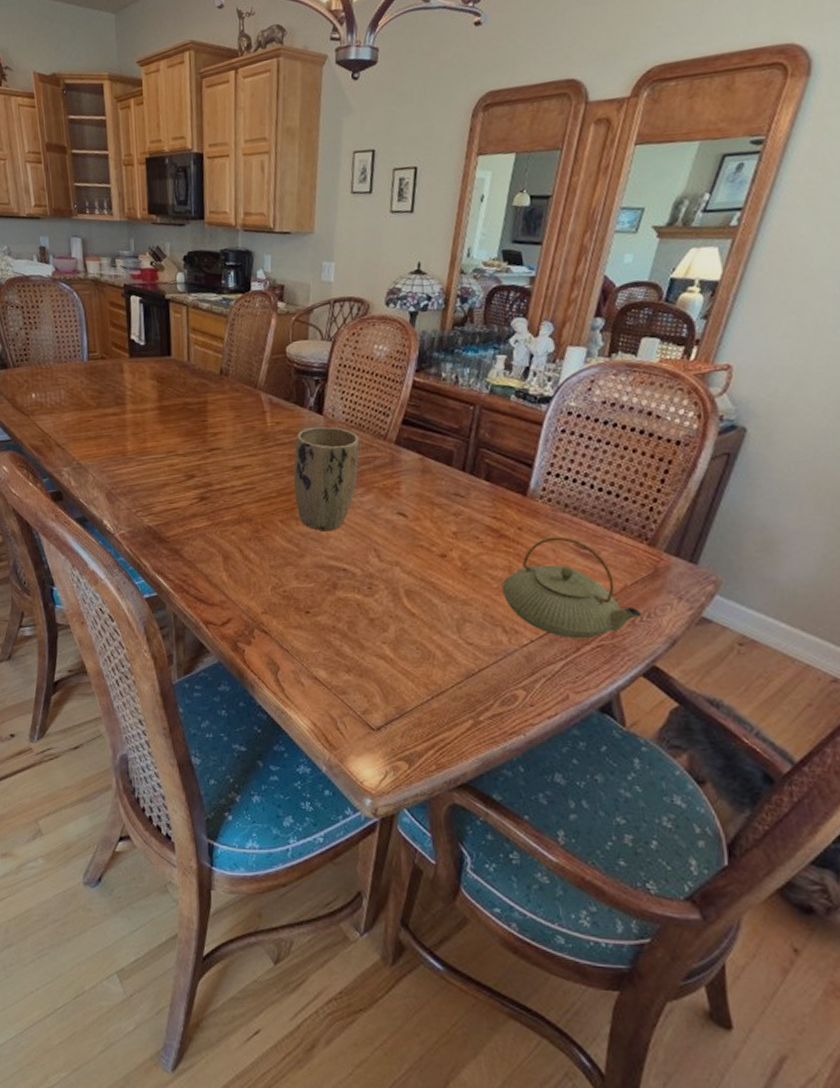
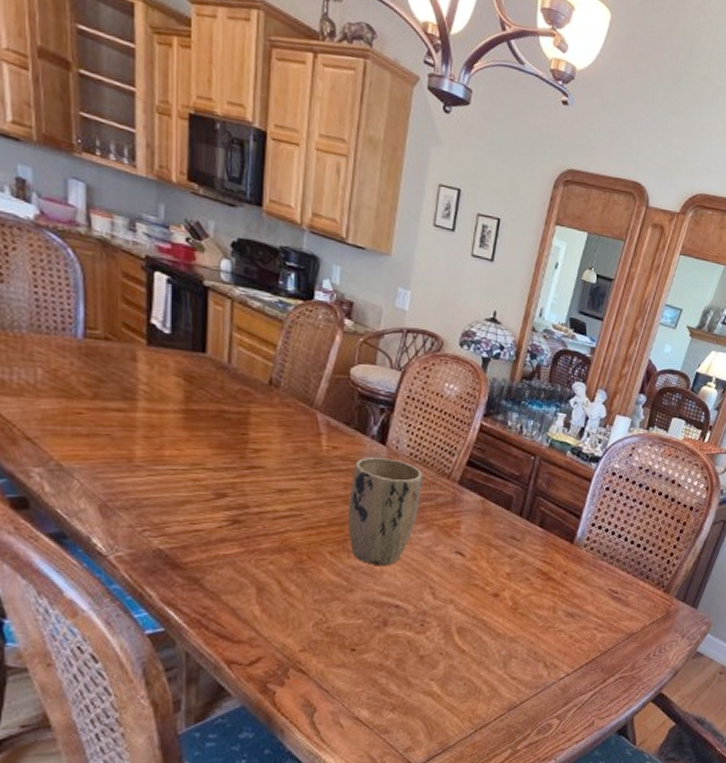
teapot: present [501,536,642,639] -> none [546,582,655,672]

